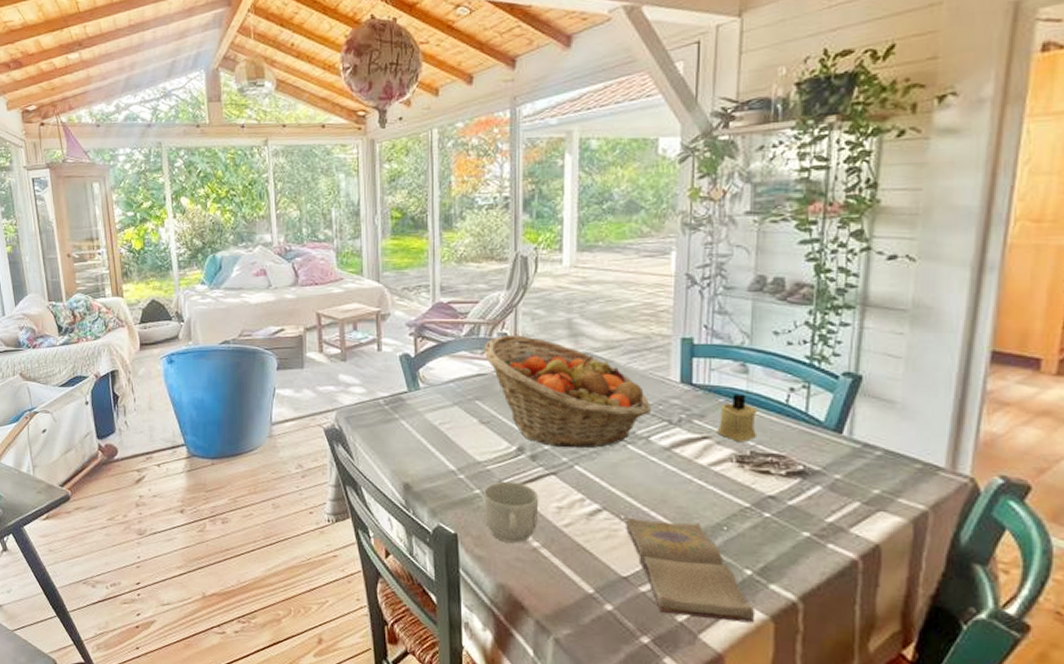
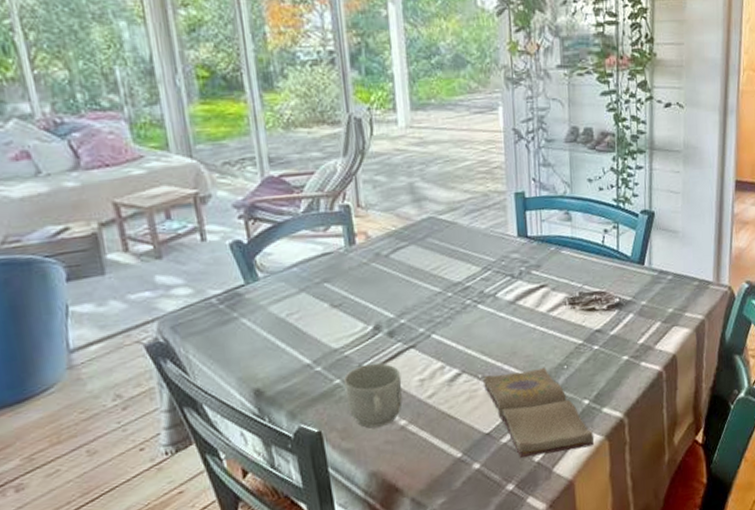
fruit basket: present [483,335,651,449] -> none [326,205,495,320]
candle: present [716,394,758,442] -> none [551,240,583,285]

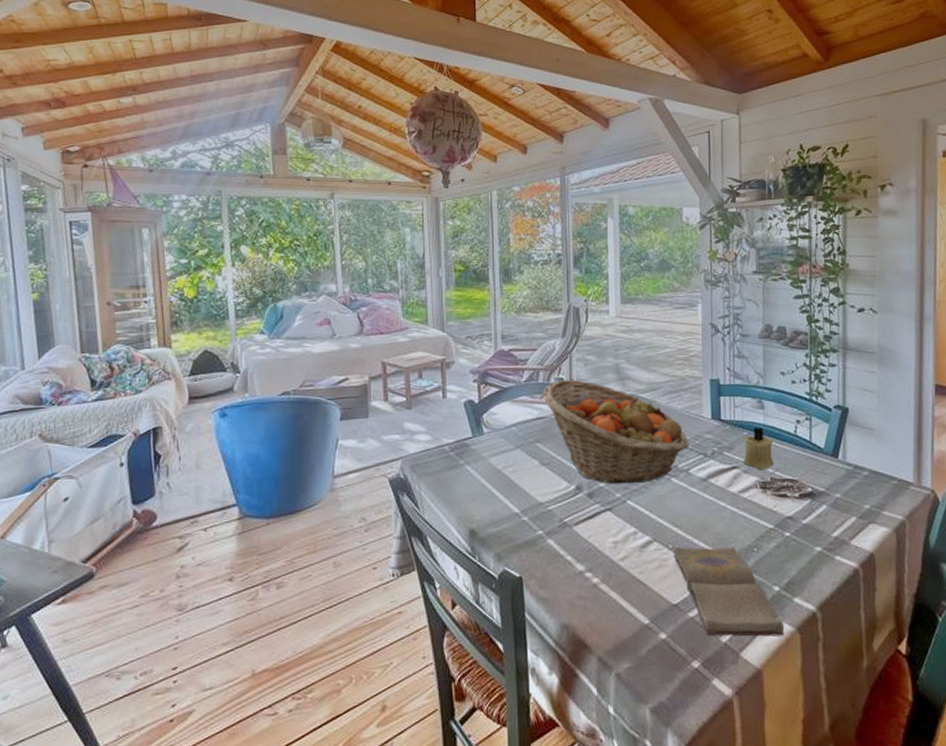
fruit basket: none [326,205,495,320] -> present [542,380,689,485]
mug: present [344,363,402,428] -> none [546,520,597,581]
candle: none [551,240,583,285] -> present [743,427,775,469]

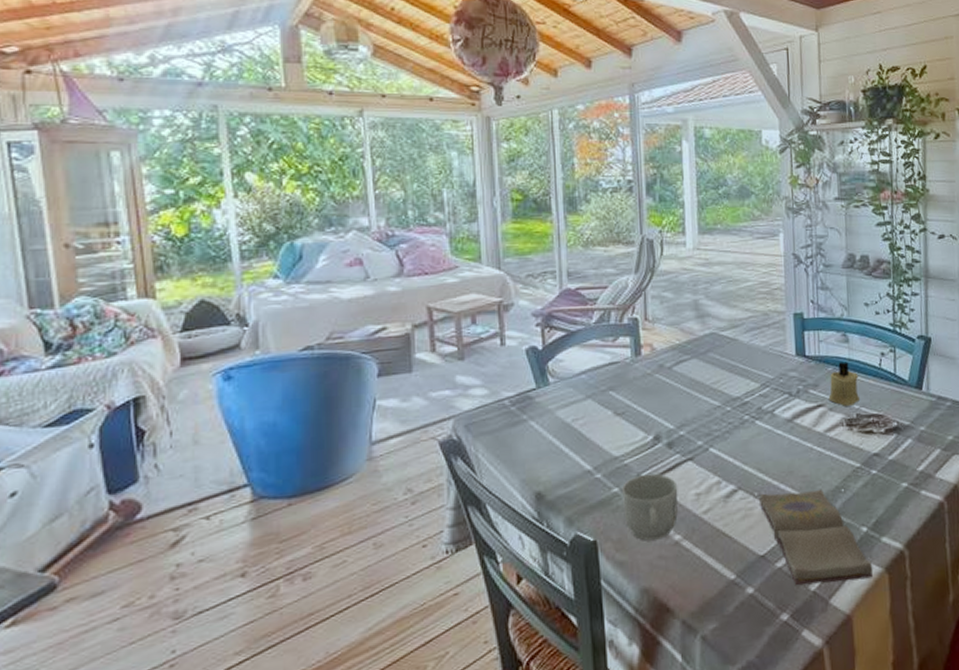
fruit basket: present [542,380,689,485] -> none [615,319,773,432]
mug: none [546,520,597,581] -> present [622,473,678,541]

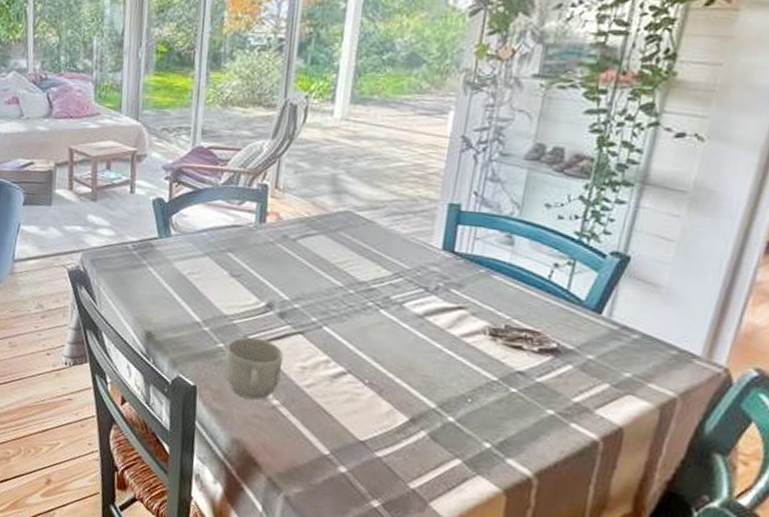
diary: present [758,489,874,586] -> none [368,382,489,495]
candle: present [828,361,861,406] -> none [473,265,518,315]

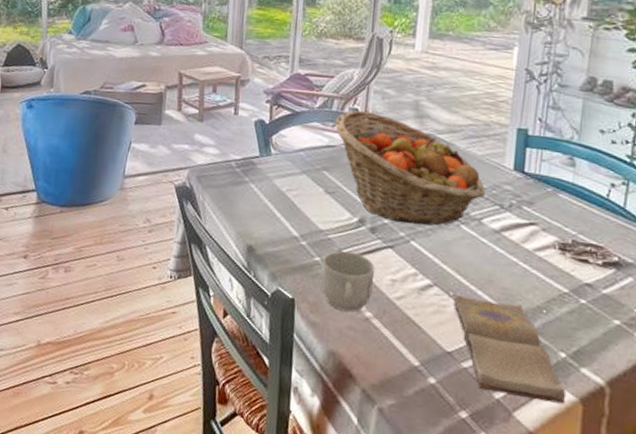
fruit basket: none [241,186,409,311] -> present [334,110,485,226]
diary: none [368,382,489,495] -> present [453,294,567,404]

